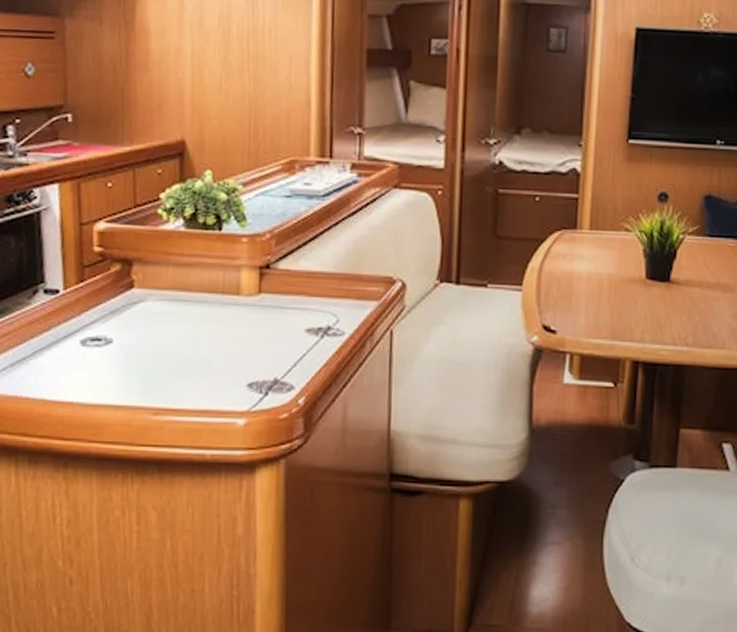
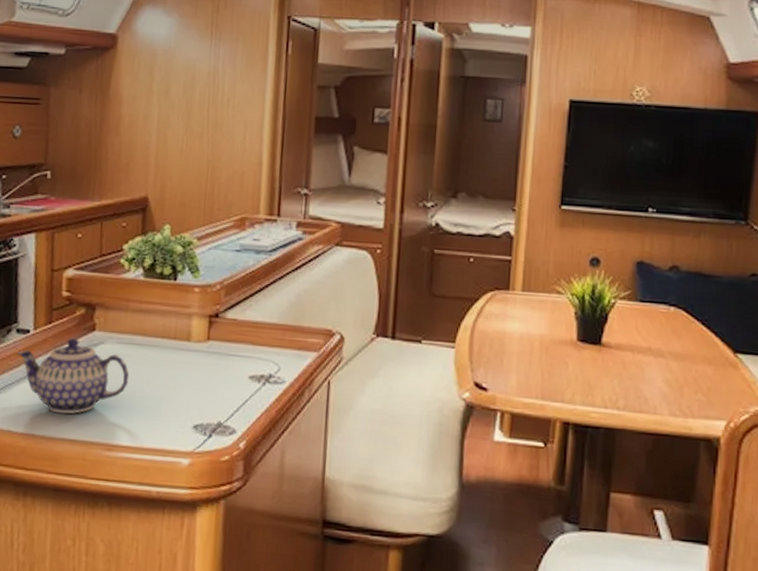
teapot: none [46,297,175,379] -> present [17,338,130,415]

